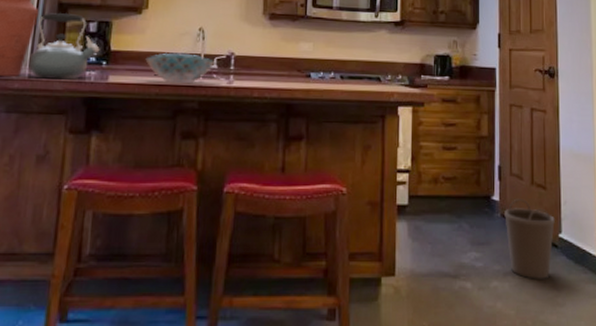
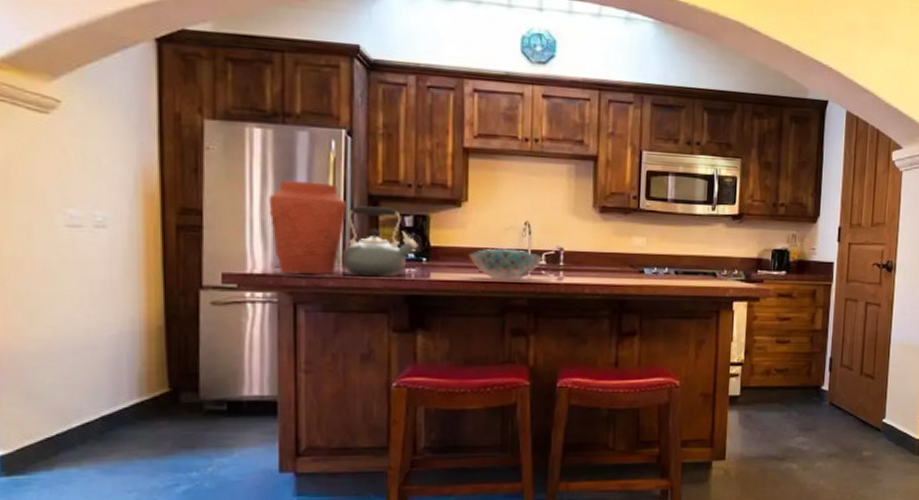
basket: present [504,198,555,279] -> none [832,388,880,460]

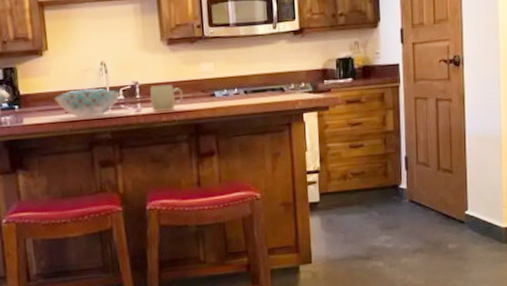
mug: none [574,254,611,283] -> present [149,84,184,112]

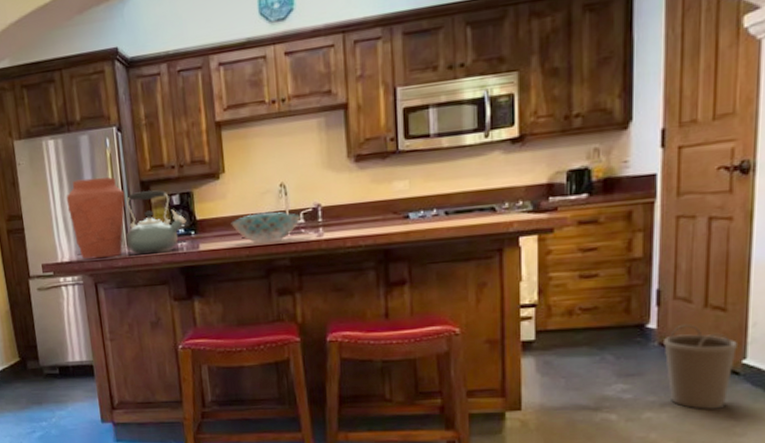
mug: present [149,84,184,112] -> none [333,206,372,237]
basket: none [412,184,461,253] -> present [664,324,737,409]

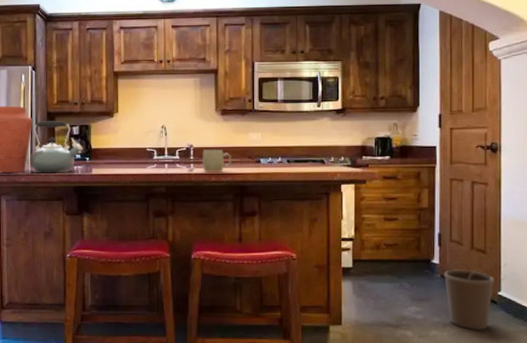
bowl: present [231,212,302,244] -> none [120,147,177,173]
mug: none [333,206,372,237] -> present [202,149,232,173]

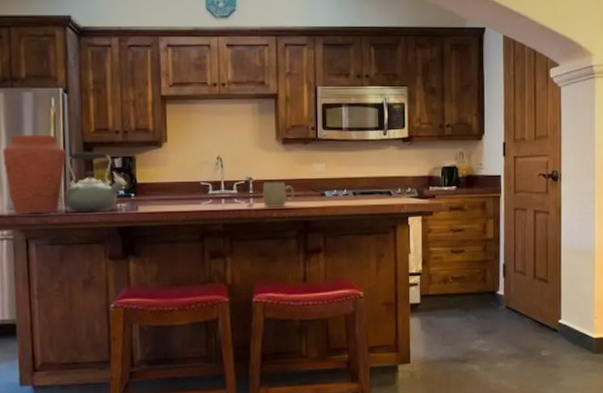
basket: present [444,261,494,330] -> none [509,291,555,360]

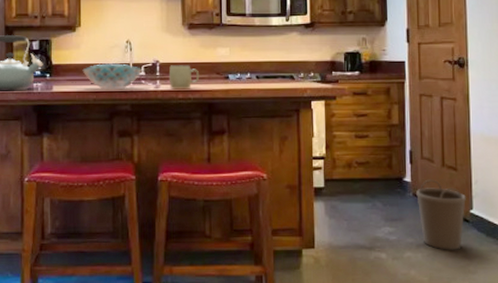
bowl: none [170,181,235,210] -> present [82,63,143,90]
basket: none [509,291,555,360] -> present [416,179,466,250]

